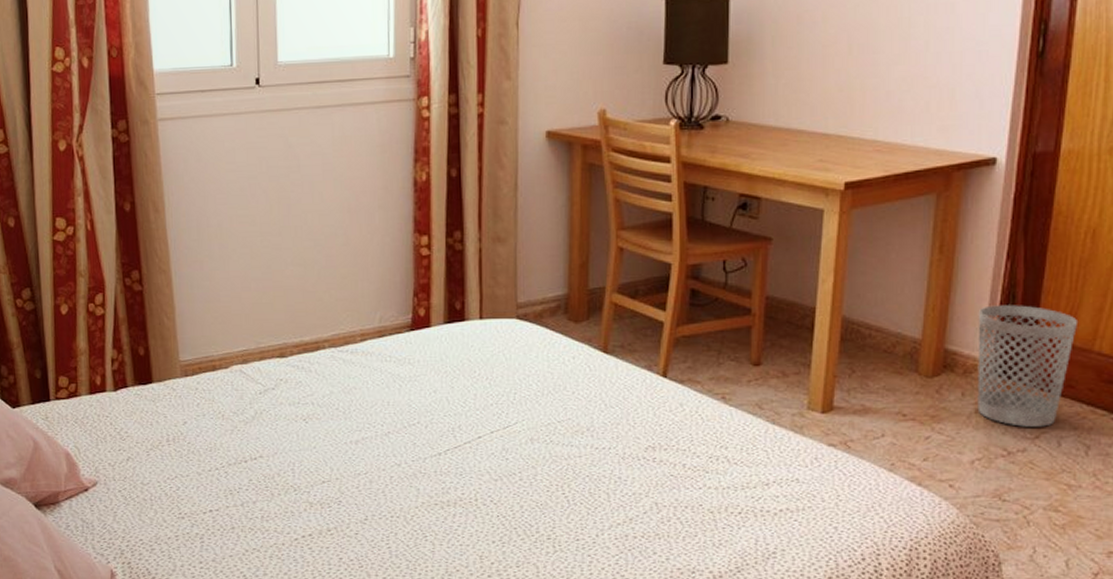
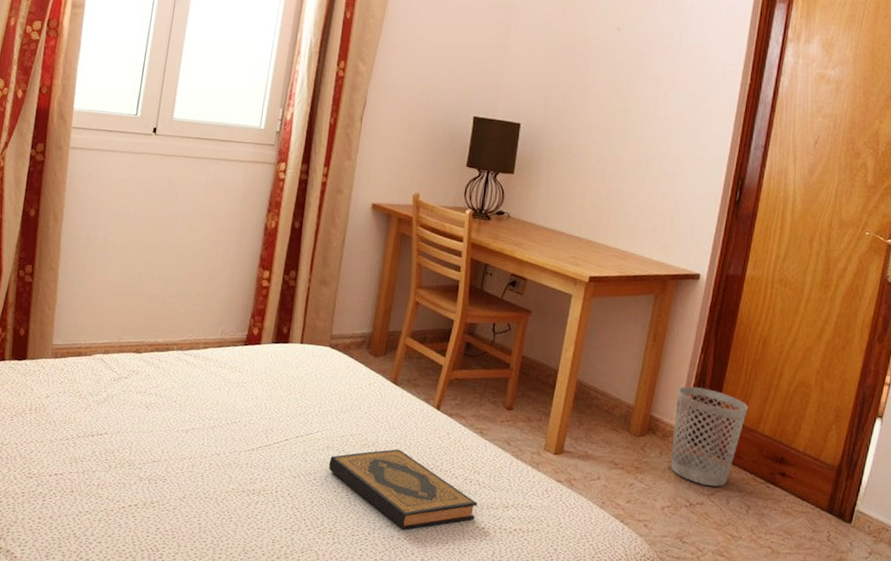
hardback book: none [535,431,729,526] -> present [328,449,477,529]

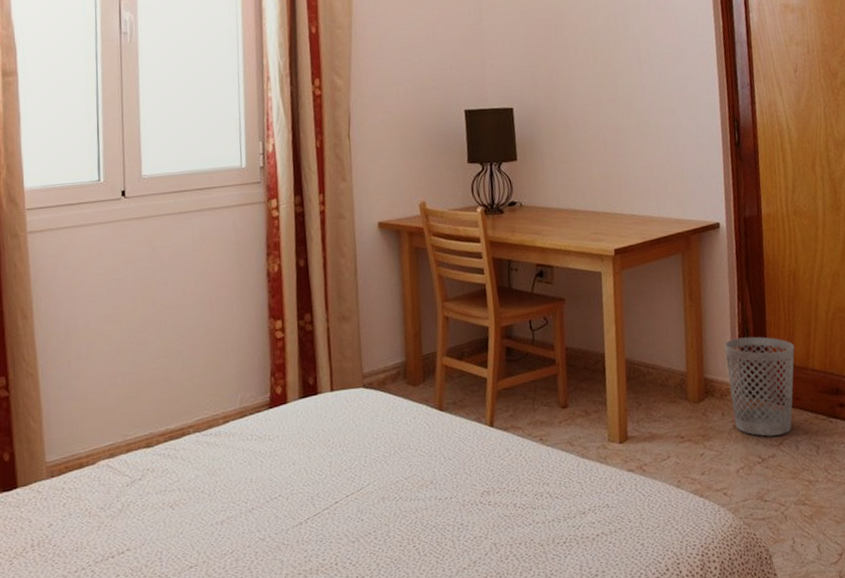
hardback book: present [328,449,477,529] -> none [387,480,554,568]

